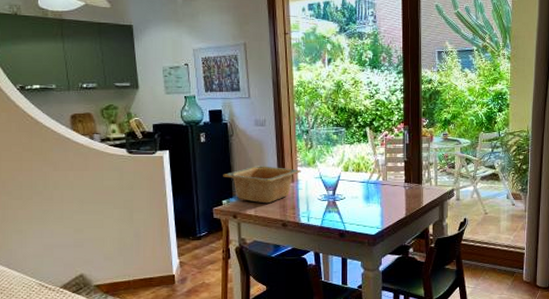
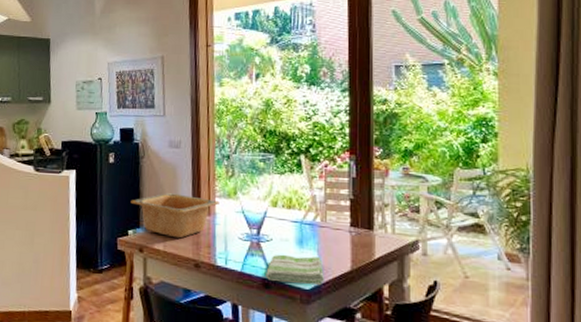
dish towel: none [341,209,386,230] -> present [266,254,324,285]

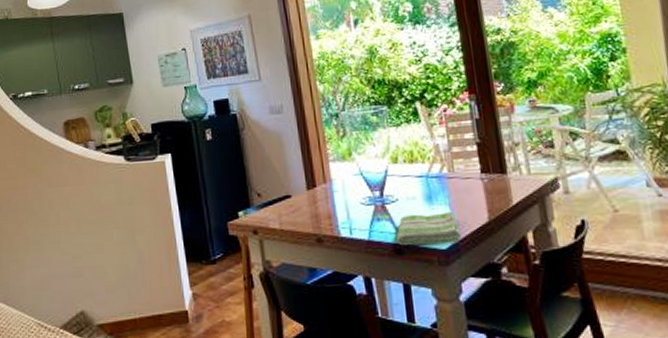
serving bowl: present [130,193,220,239] -> none [236,163,334,213]

